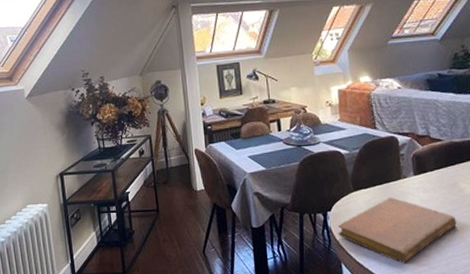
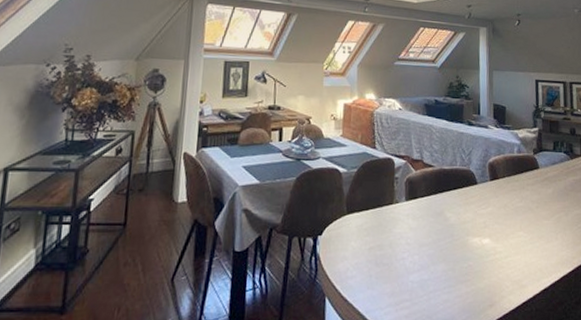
notebook: present [337,197,457,264] -> none [326,223,440,299]

